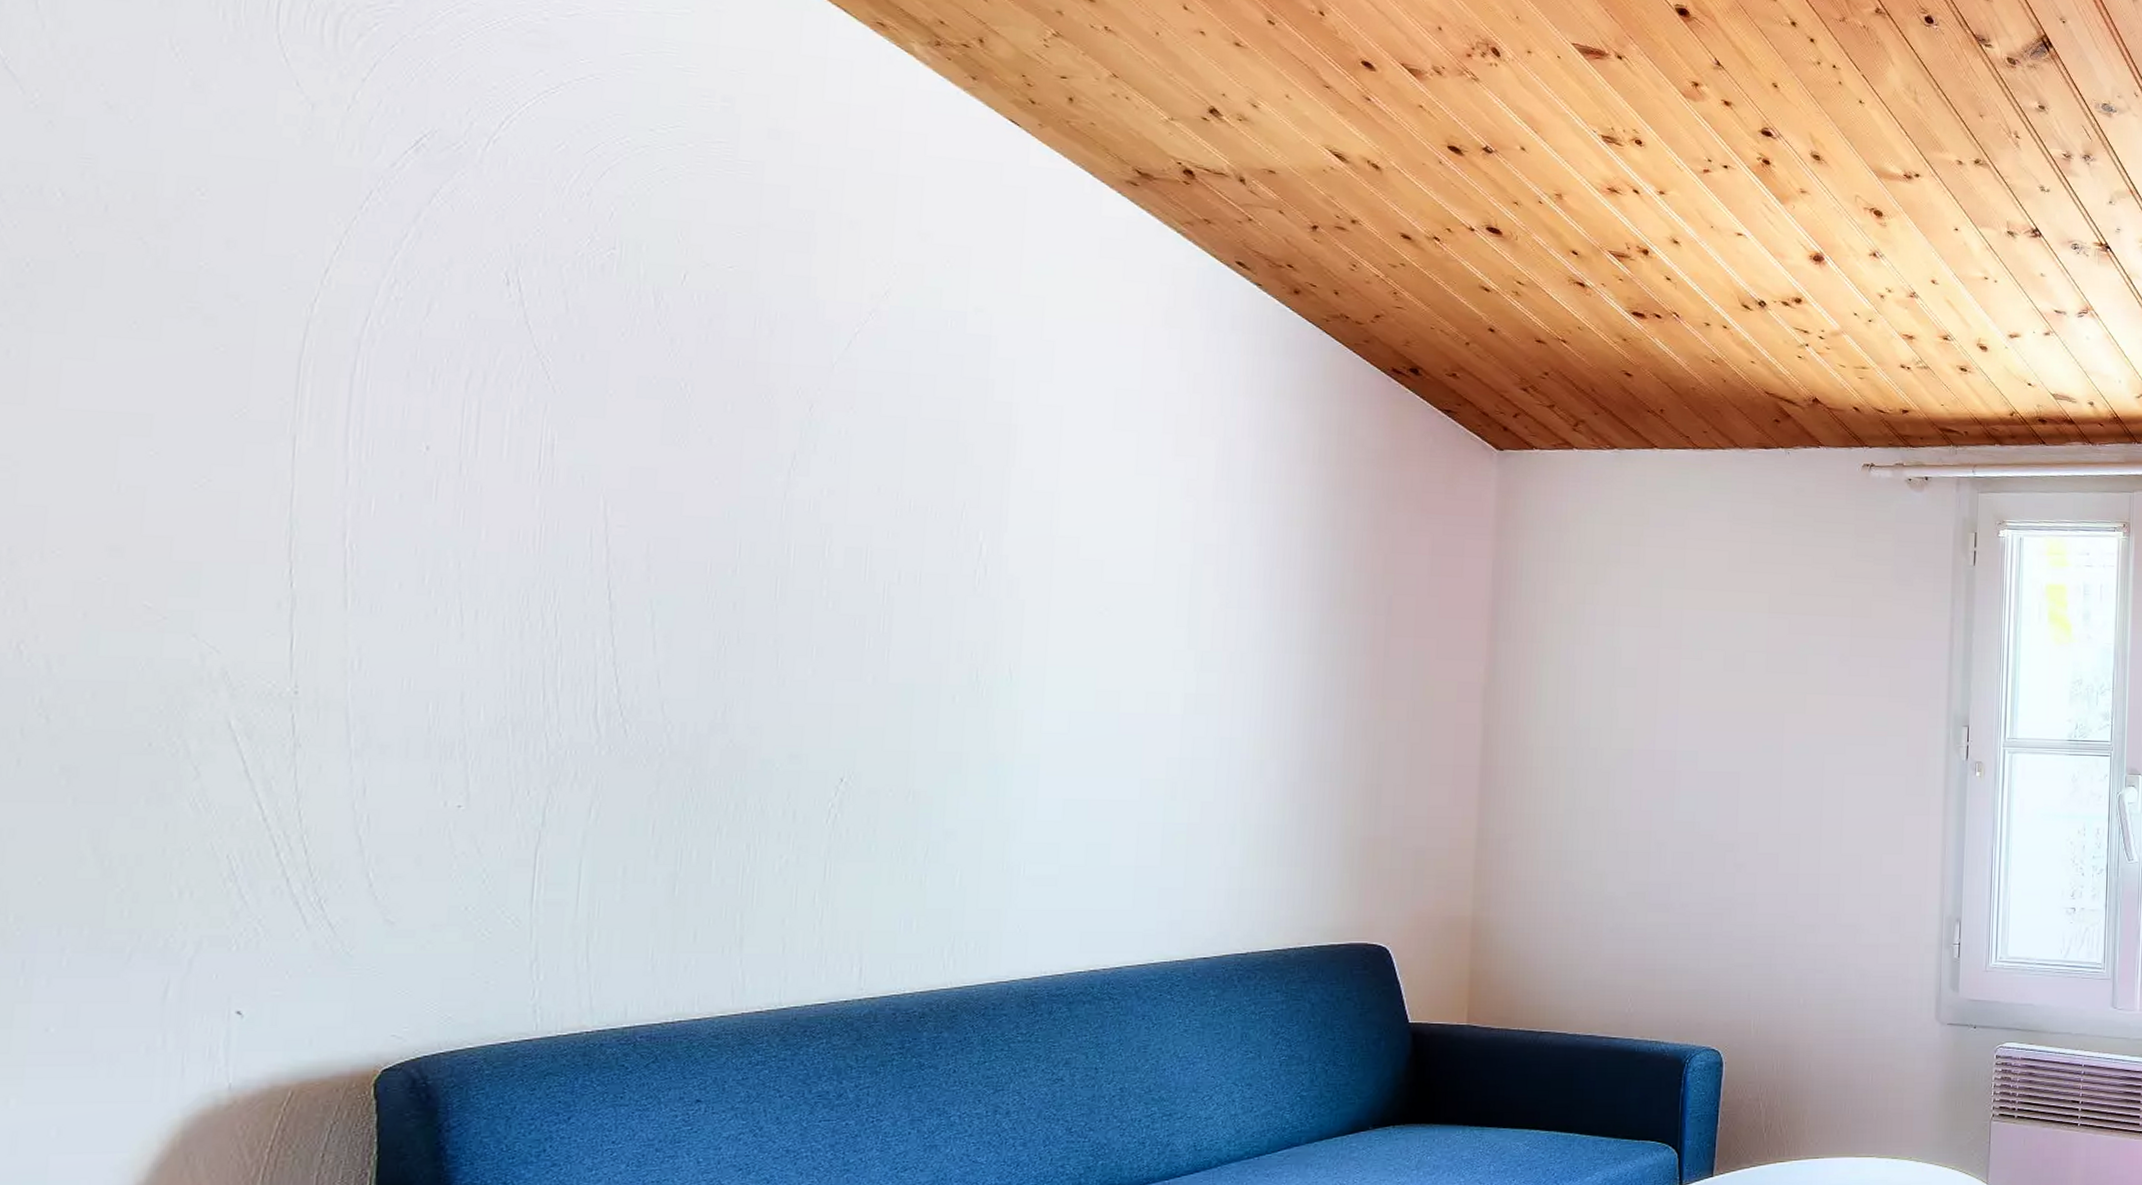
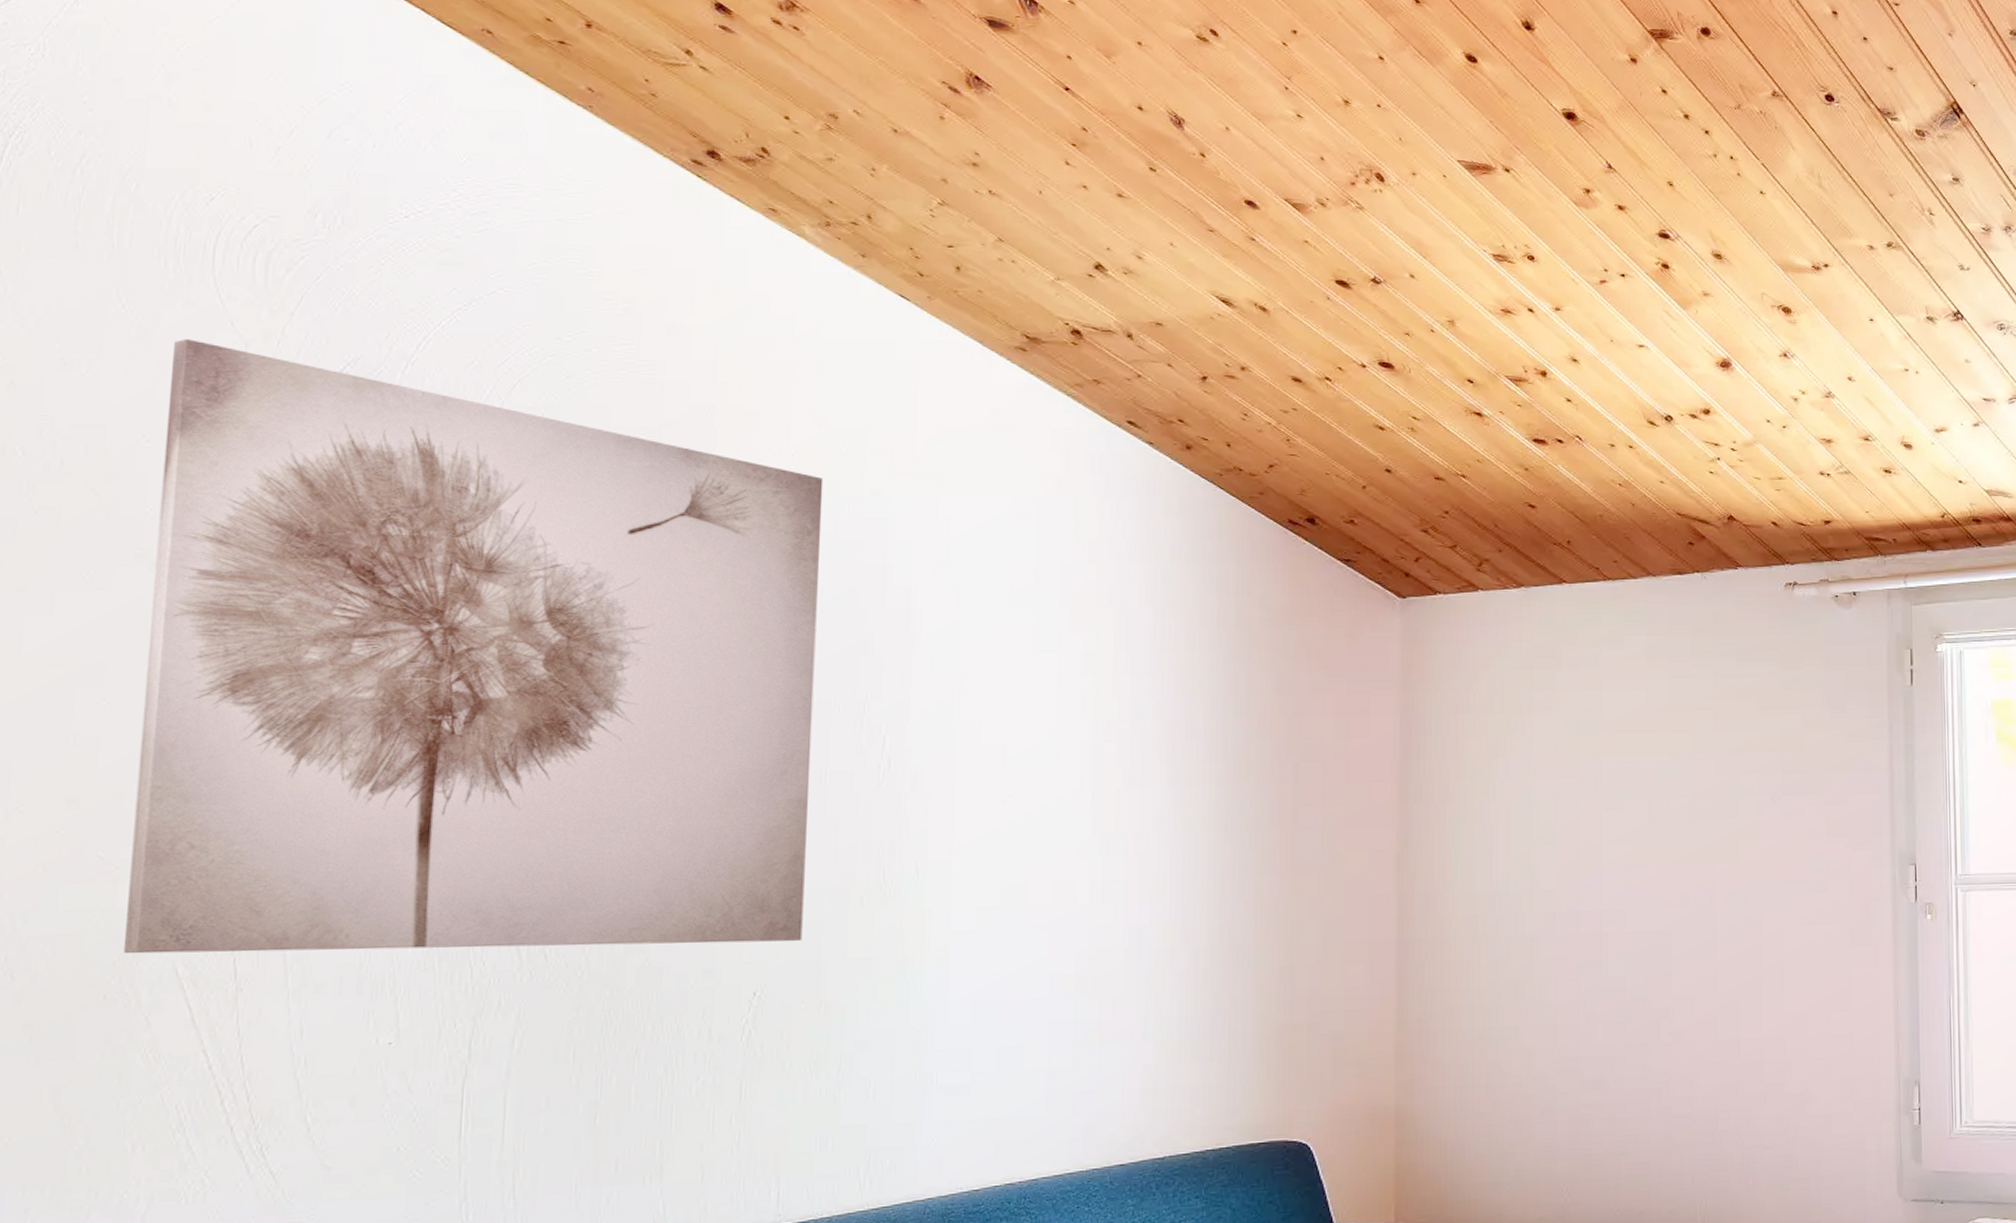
wall art: none [172,94,926,732] -> present [124,338,824,954]

